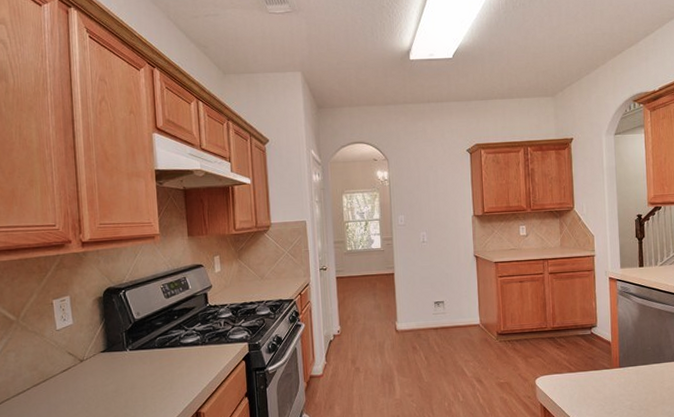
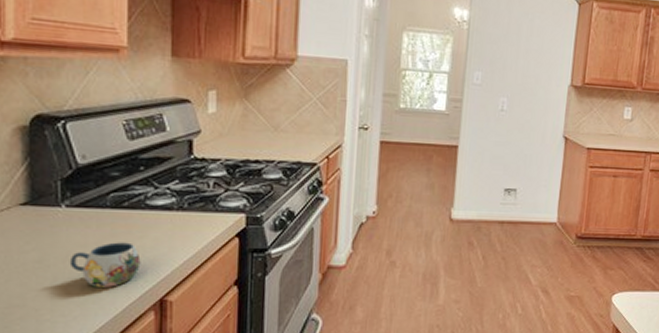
mug: none [134,372,181,407] -> present [69,242,141,287]

